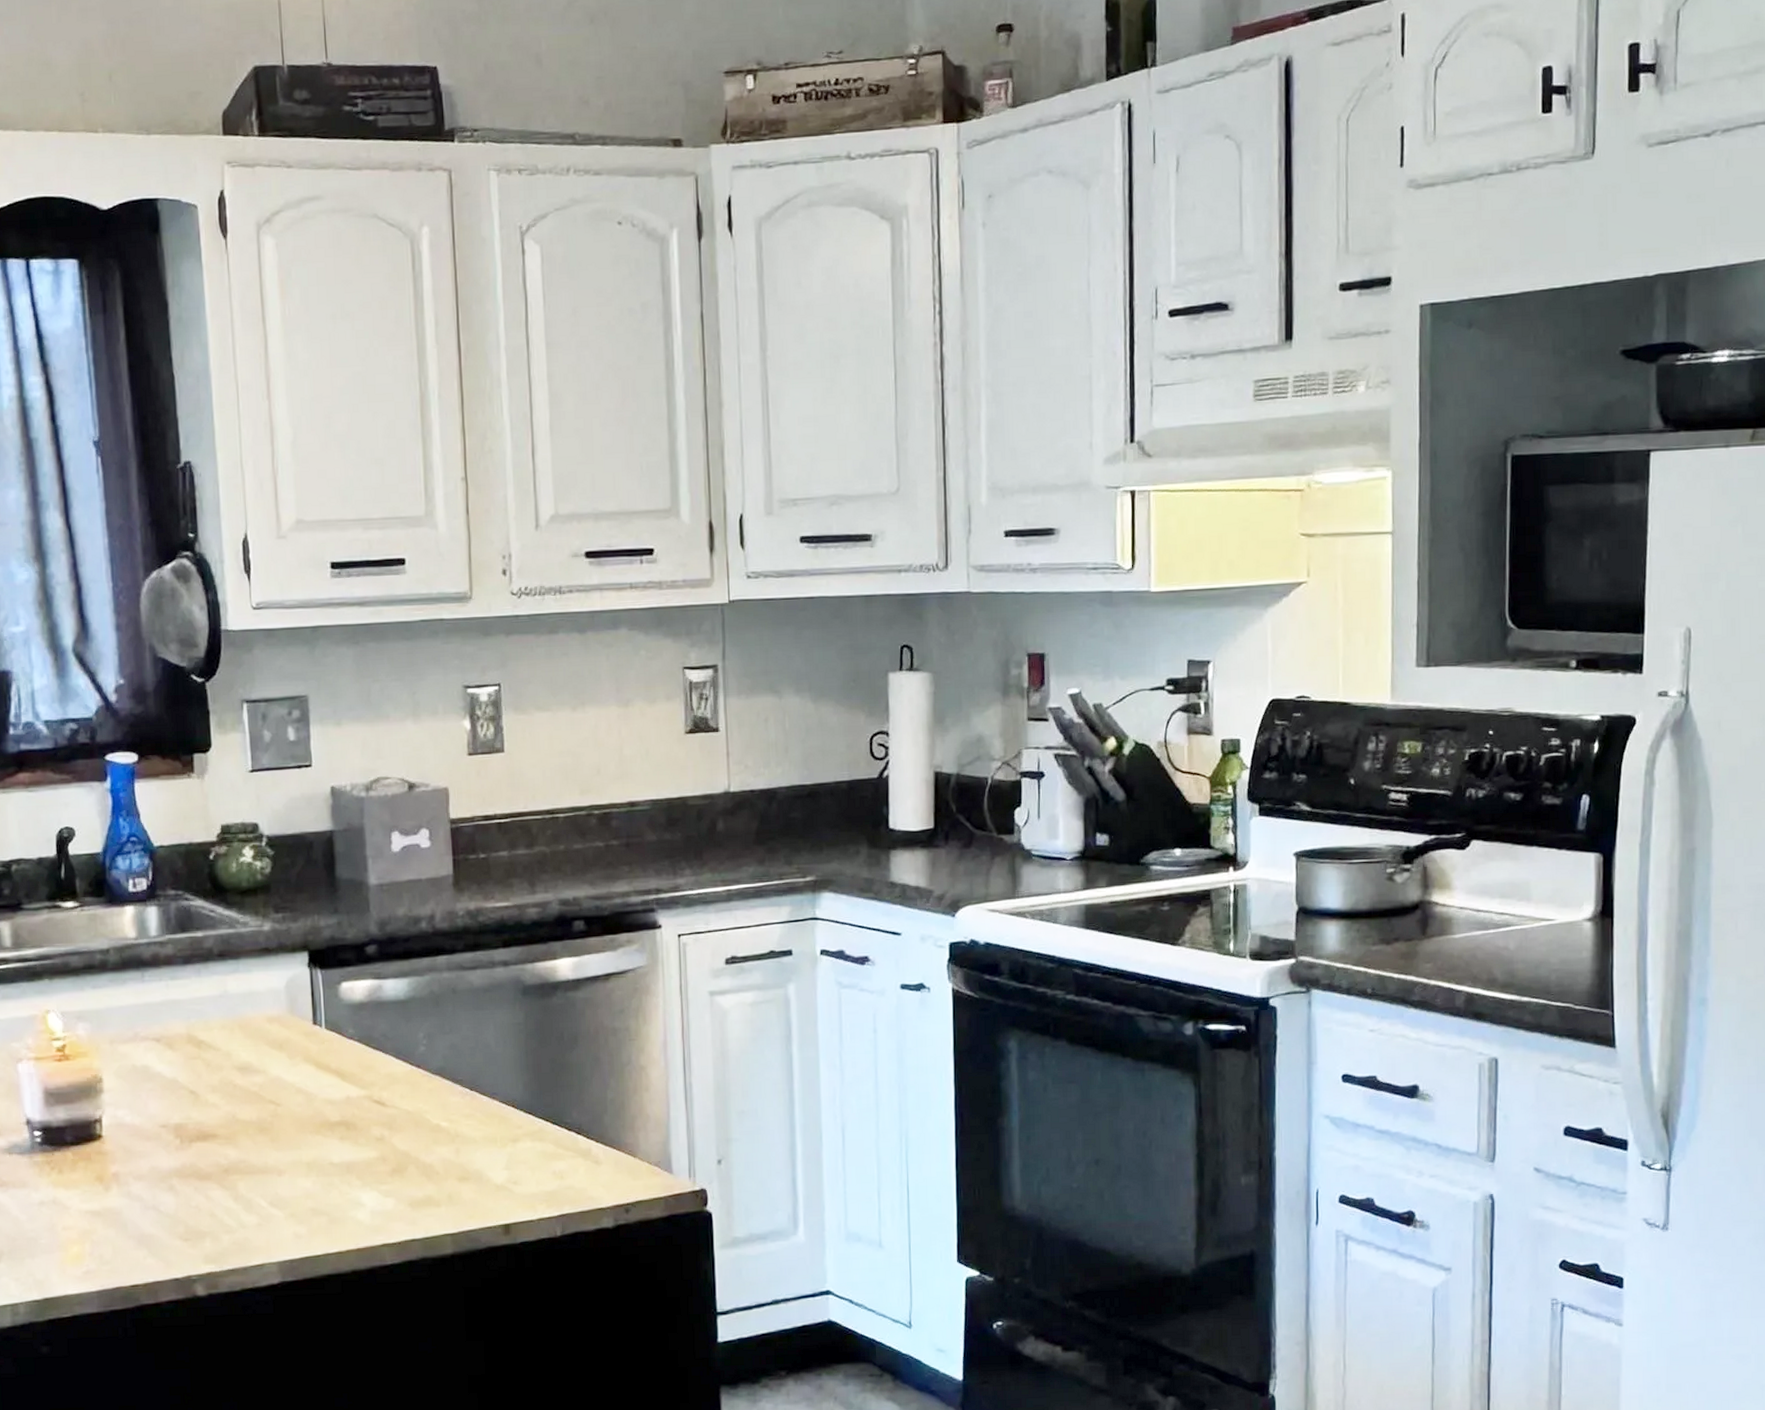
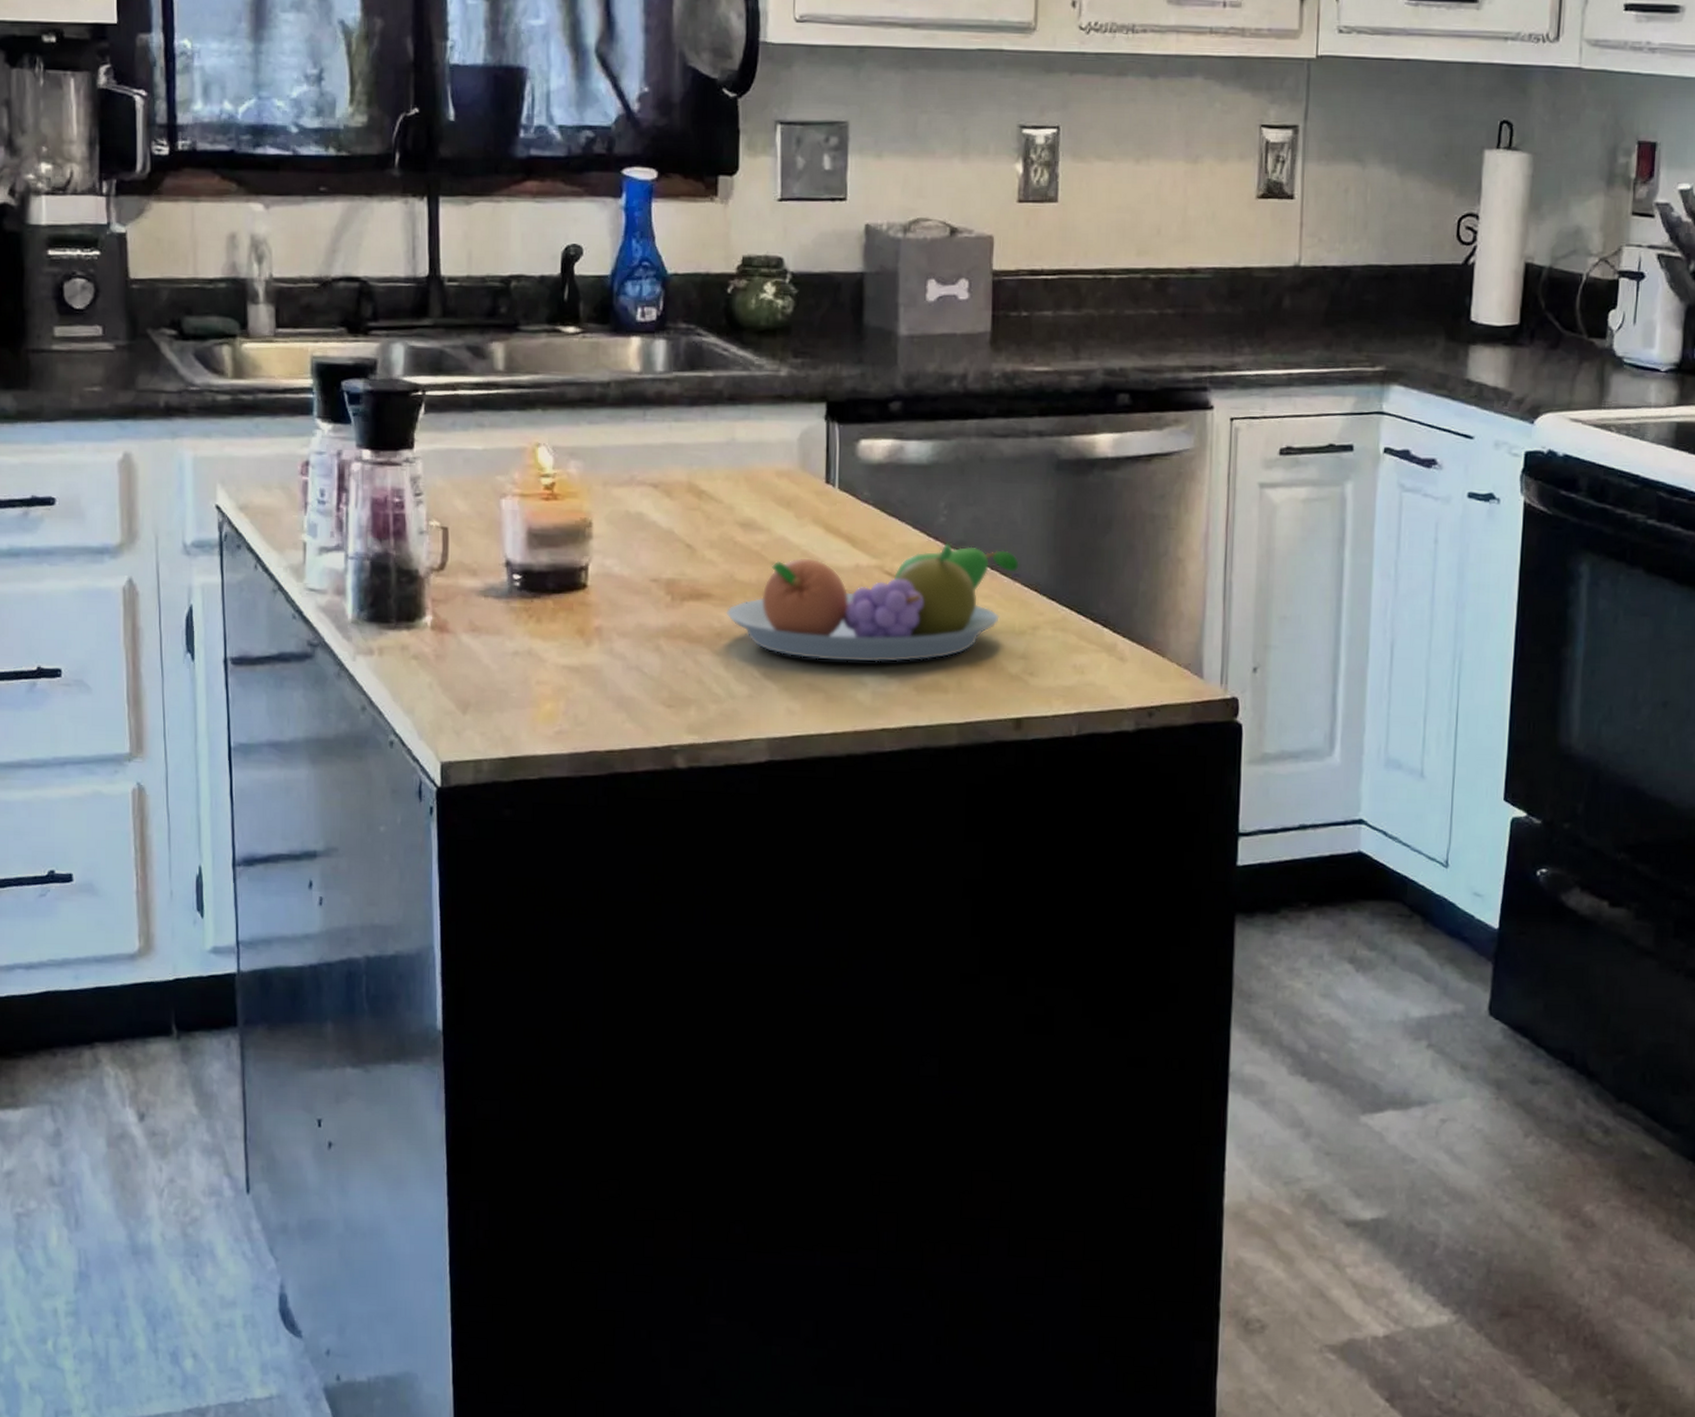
fruit bowl: none [231,1070,496,1186] -> present [726,543,1019,662]

